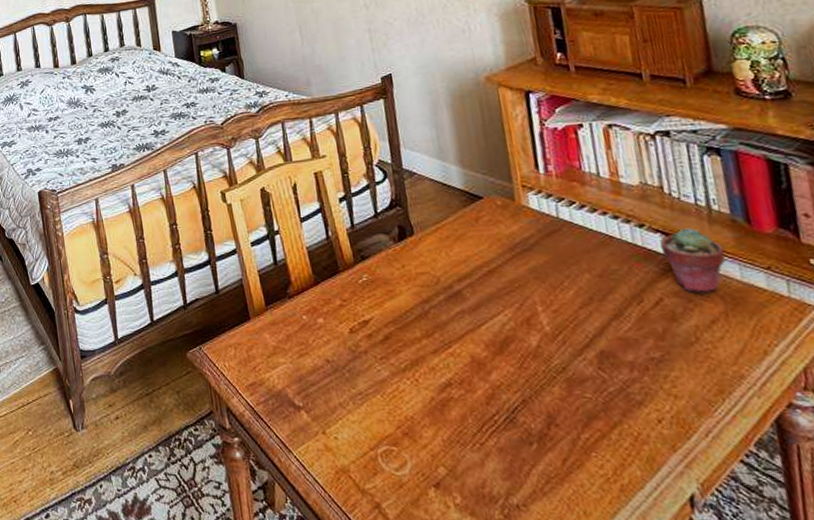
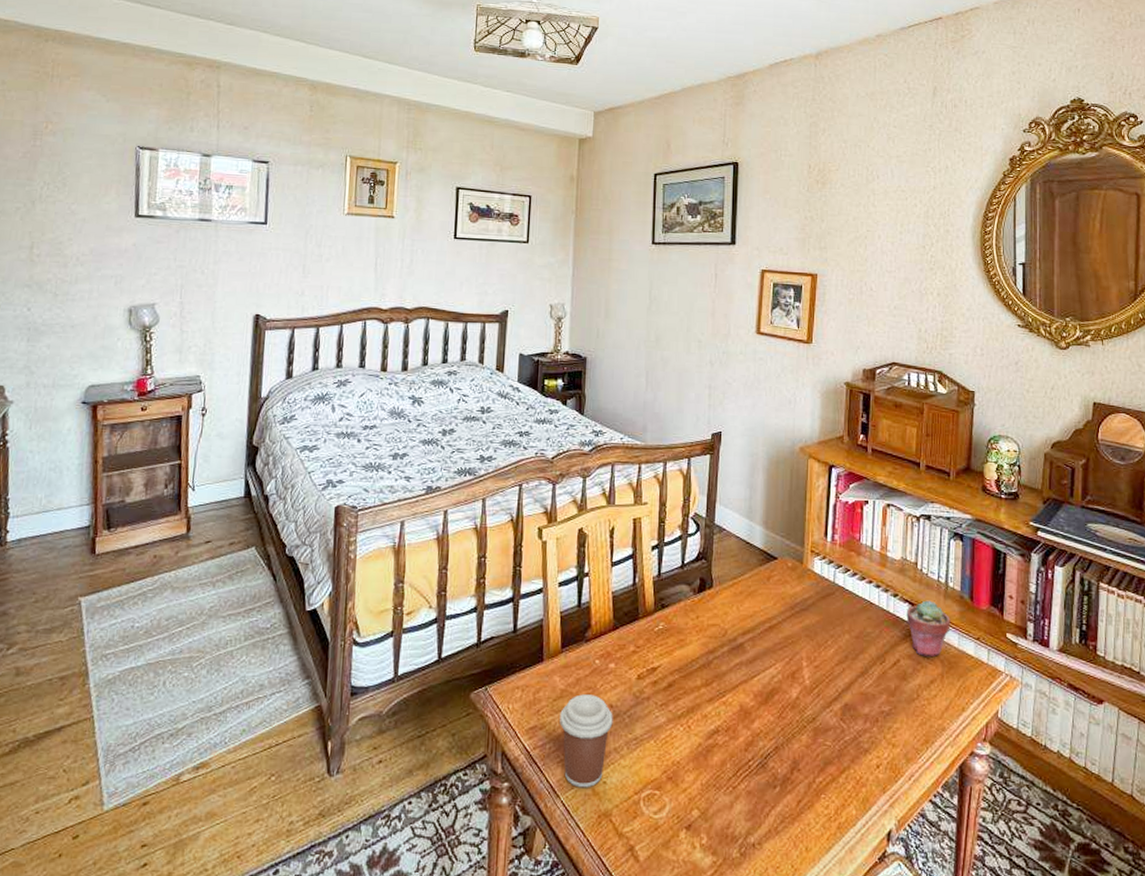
coffee cup: none [276,350,333,444] -> present [560,694,613,788]

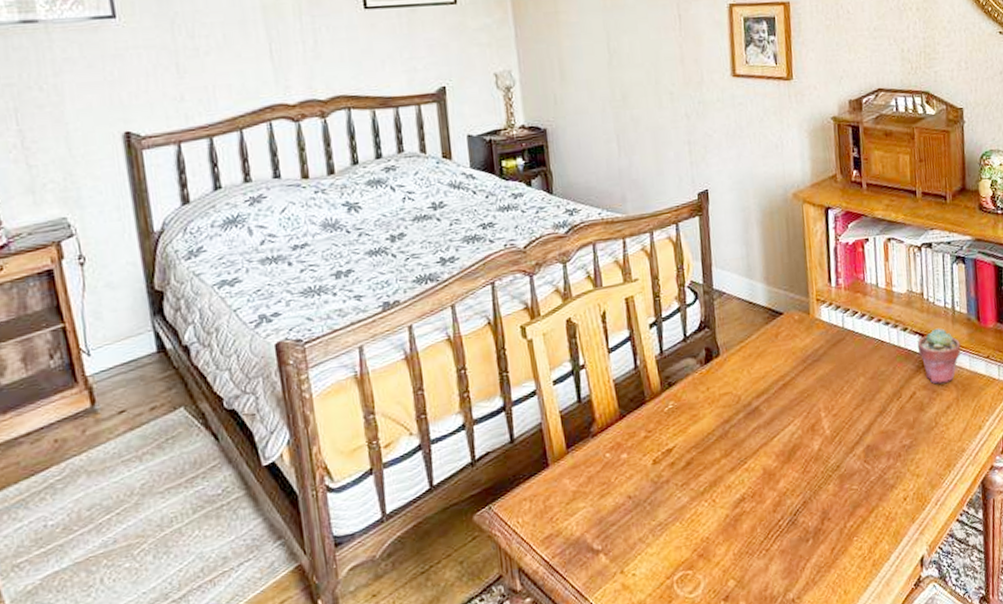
coffee cup: present [560,694,613,788] -> none [575,489,634,586]

